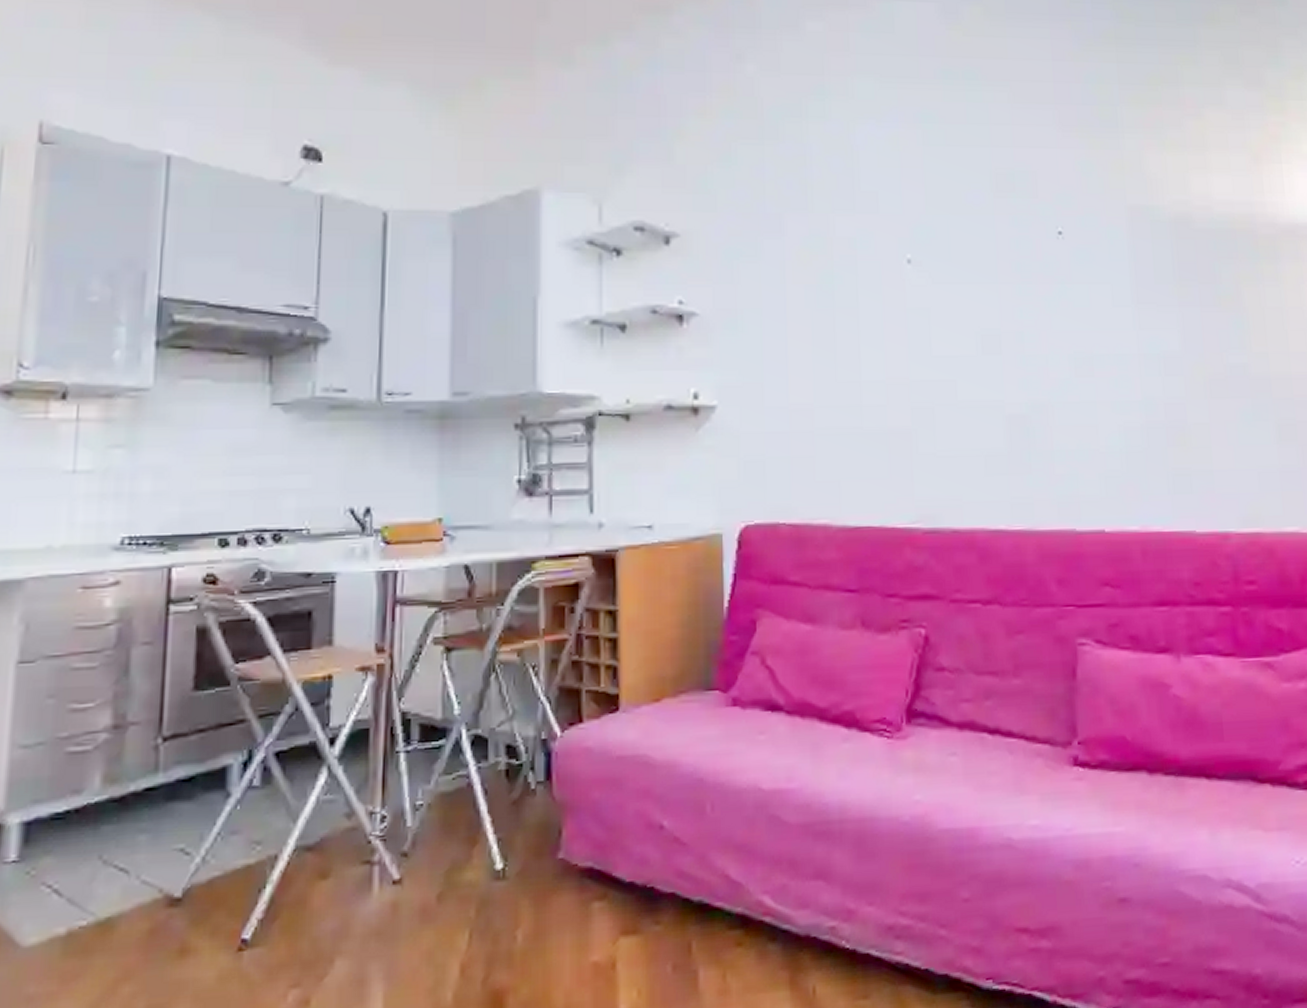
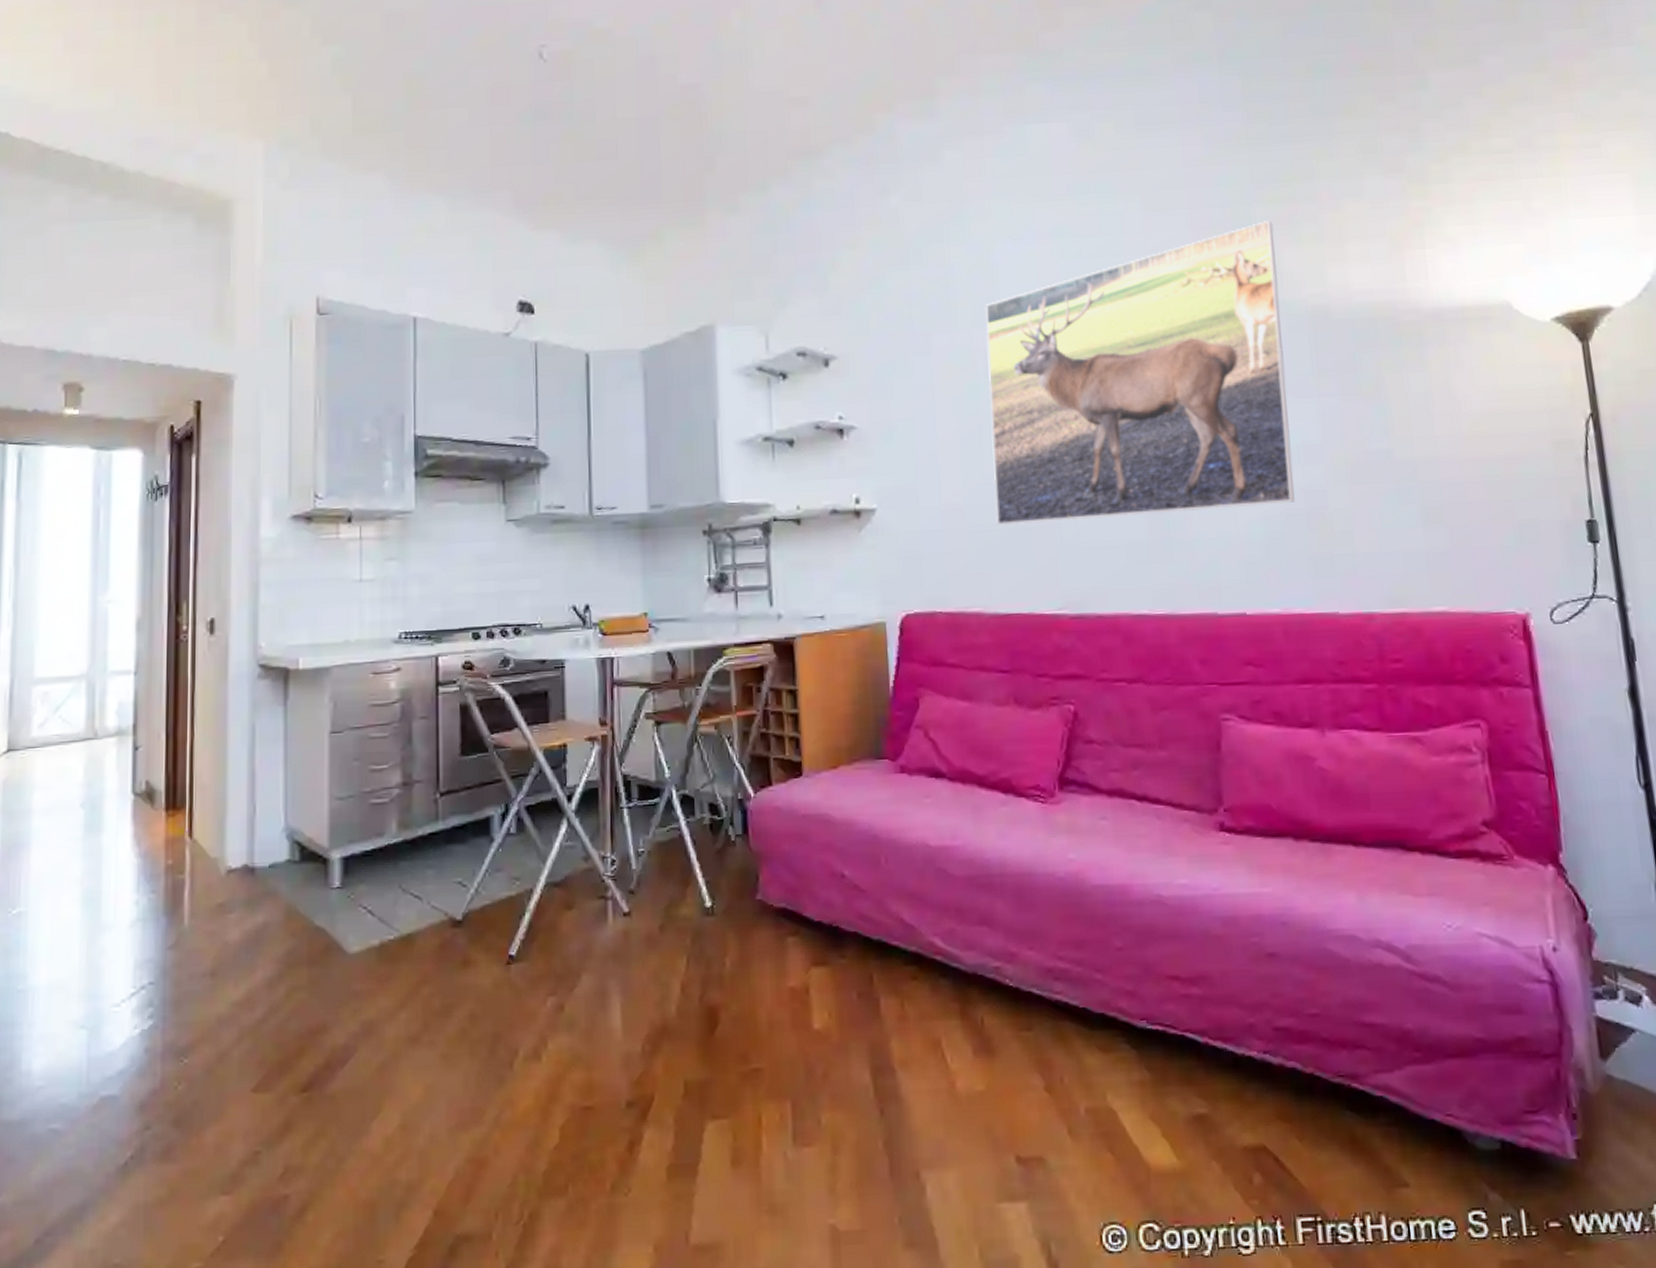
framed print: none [844,123,1155,429] -> present [985,221,1295,525]

